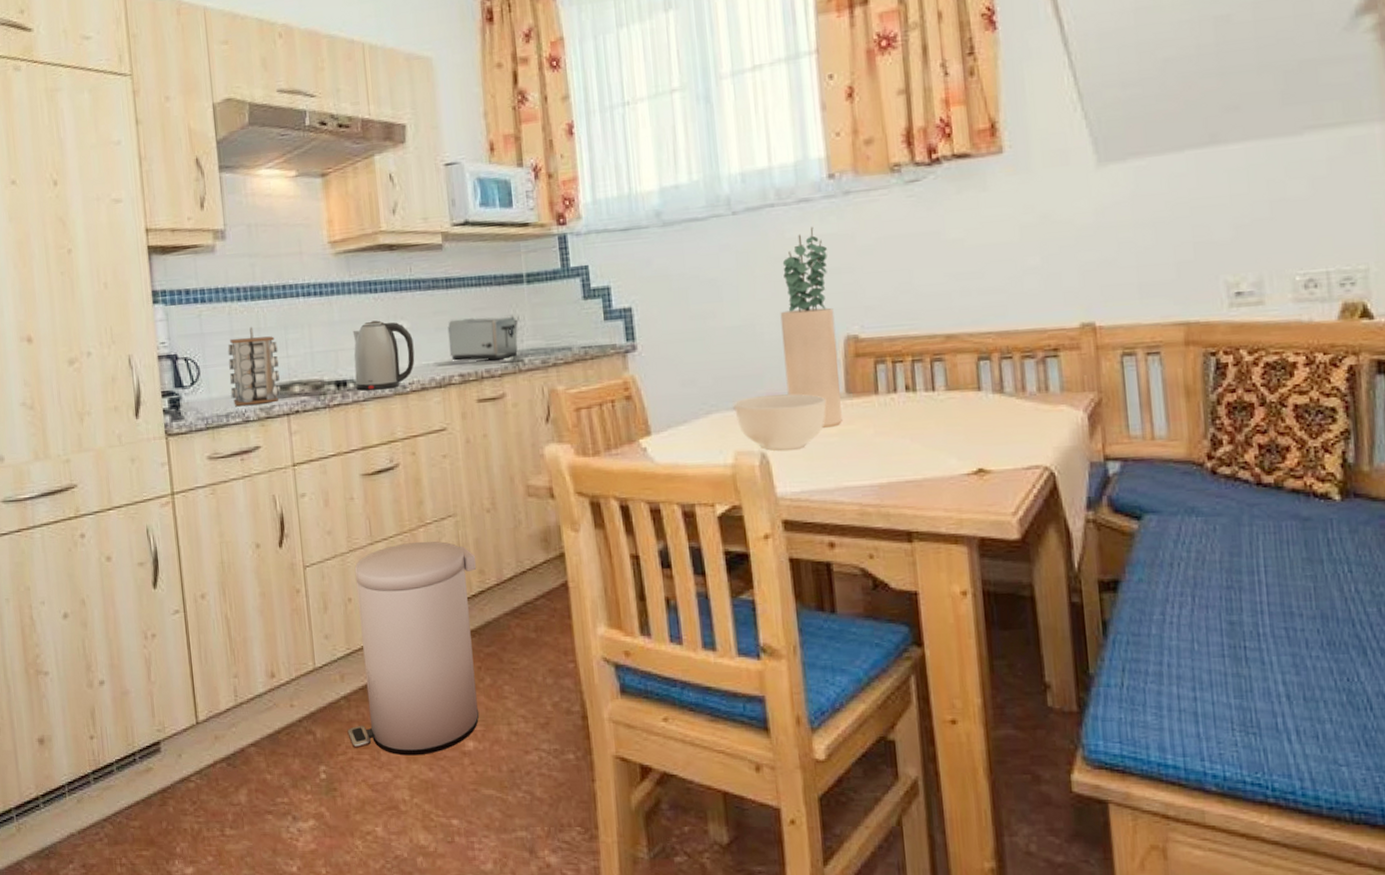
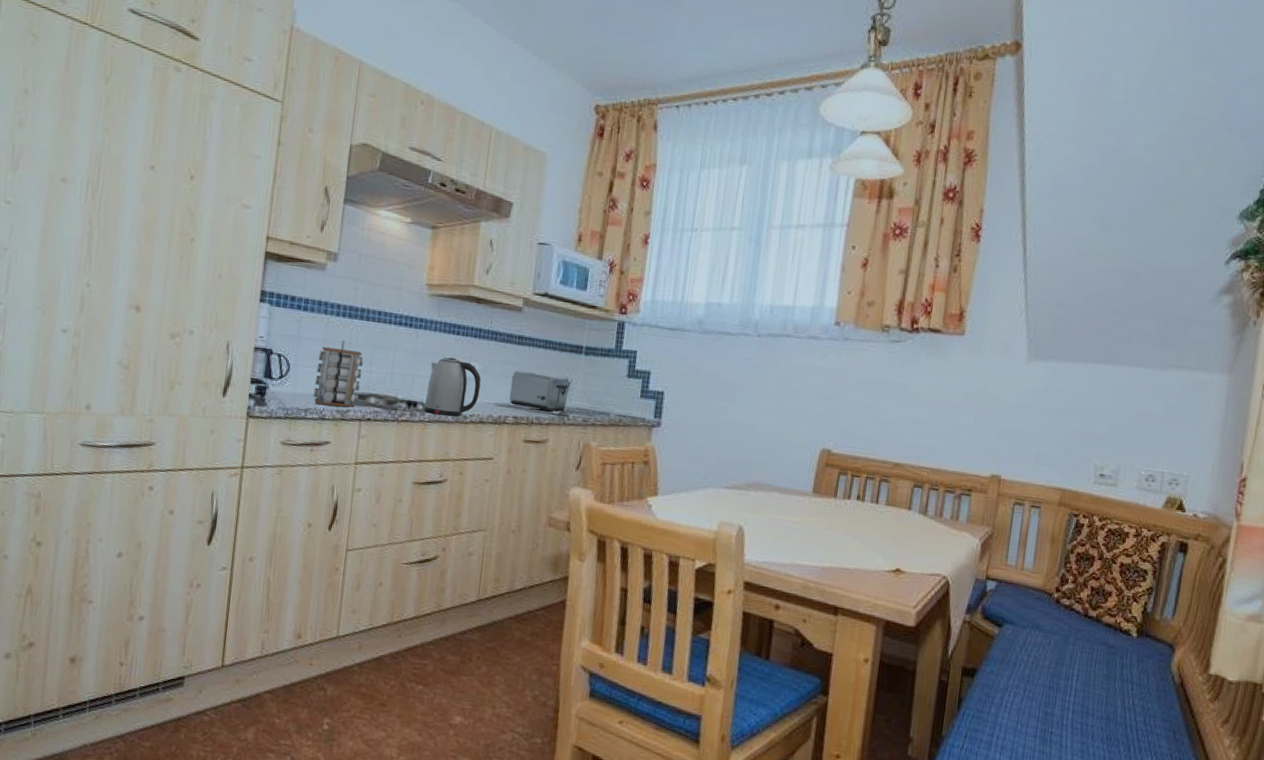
pedal bin: present [347,541,479,756] -> none [354,545,495,722]
bowl: present [734,394,827,451] -> none [726,481,797,529]
vase: present [780,226,842,429] -> none [769,359,823,517]

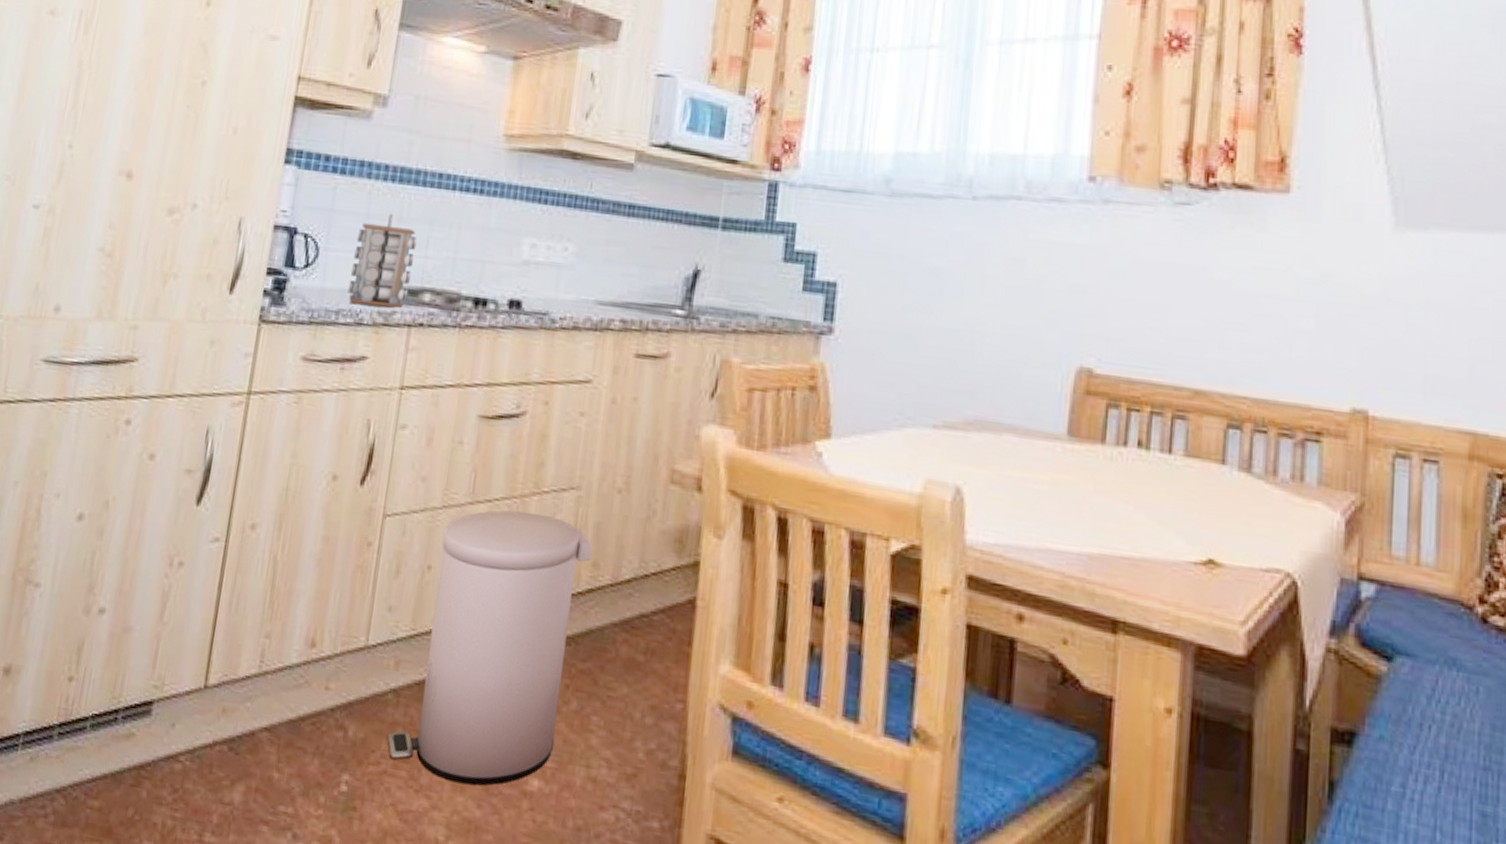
pedal bin: none [354,545,495,722] -> present [386,510,593,786]
kettle: present [424,357,481,417] -> none [497,236,577,321]
toaster: present [510,372,570,412] -> none [616,255,701,313]

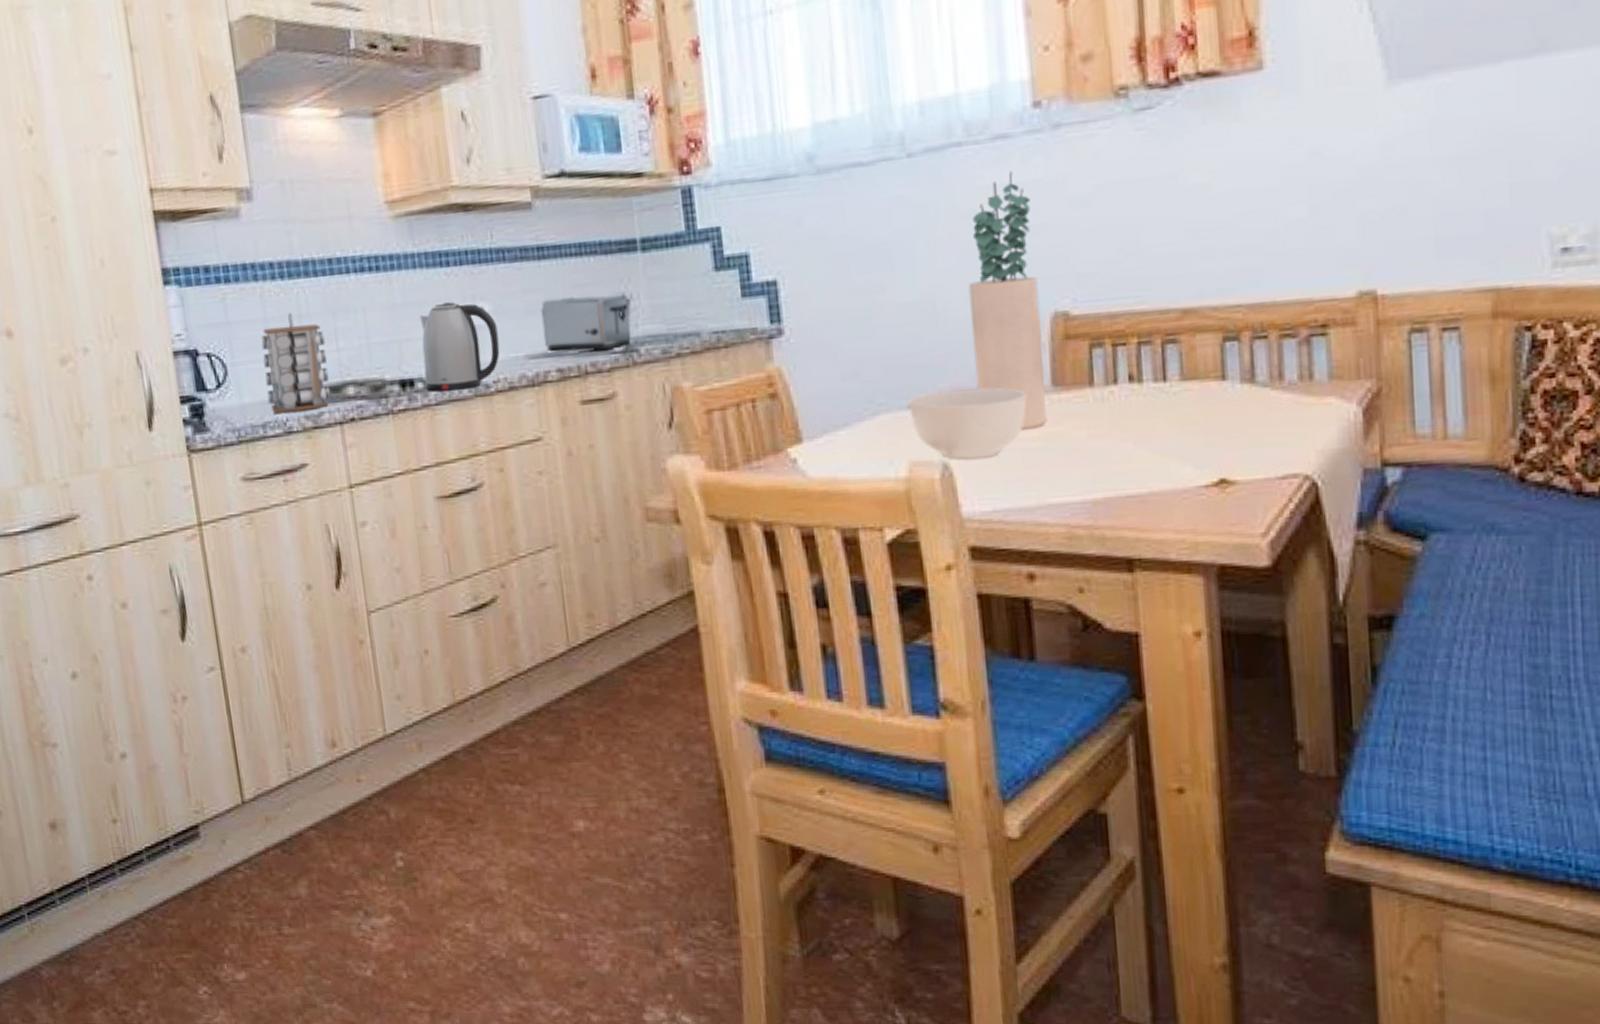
pedal bin: present [386,510,593,786] -> none [428,578,591,839]
kettle: none [497,236,577,321] -> present [419,302,500,393]
toaster: none [616,255,701,313] -> present [543,295,631,352]
bowl: none [934,416,1044,492] -> present [908,387,1027,461]
vase: none [999,231,1075,474] -> present [968,170,1047,432]

